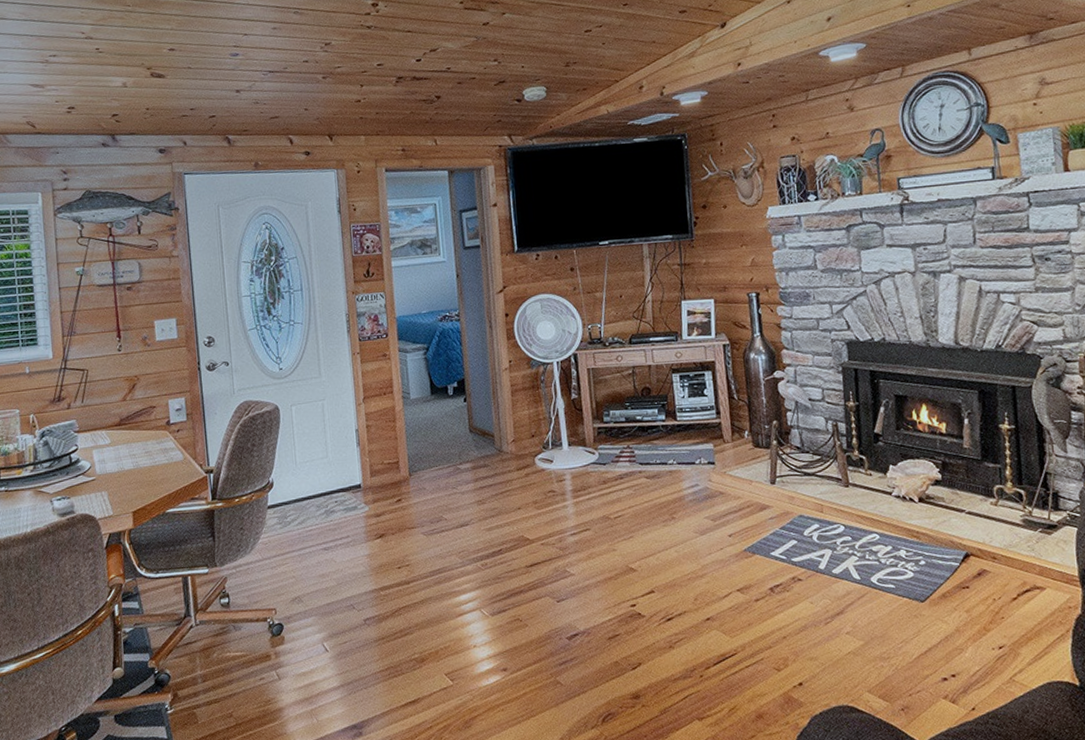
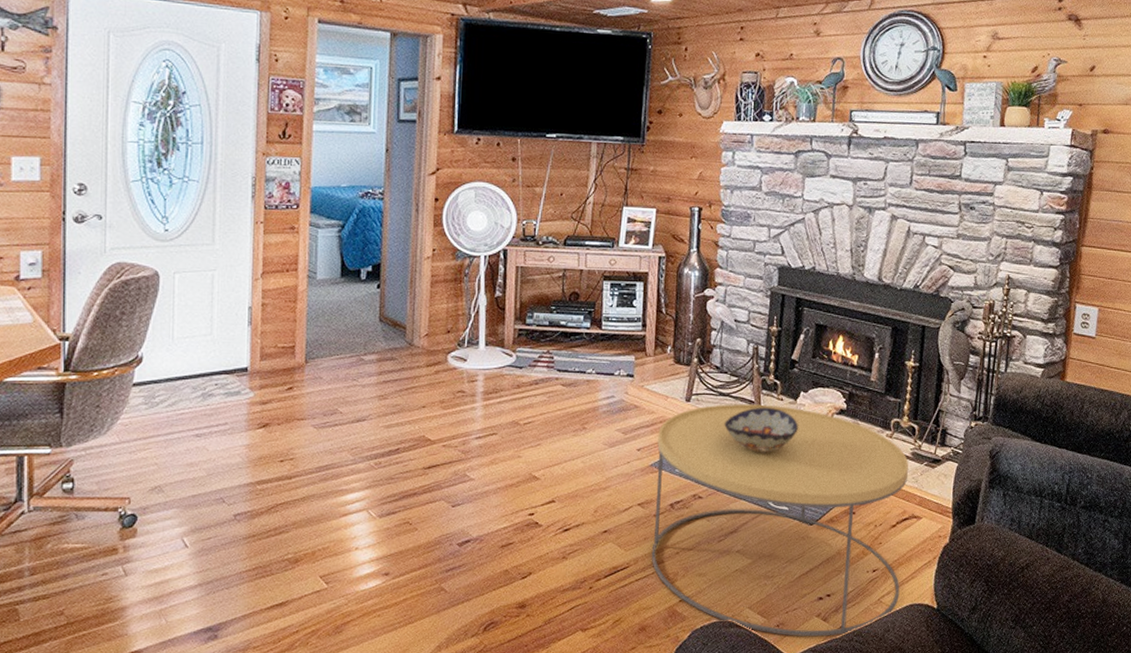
coffee table: none [747,481,1034,720] -> present [651,404,909,637]
decorative bowl: none [813,483,892,531] -> present [724,407,798,453]

